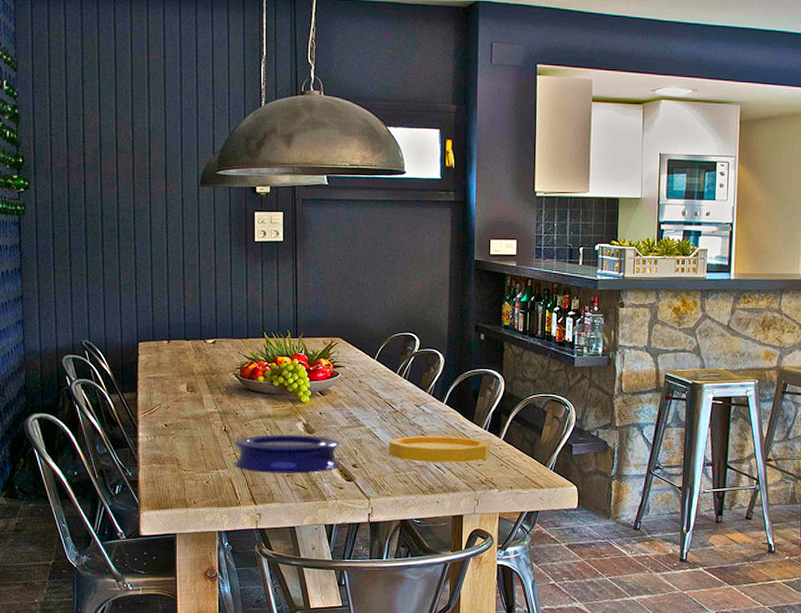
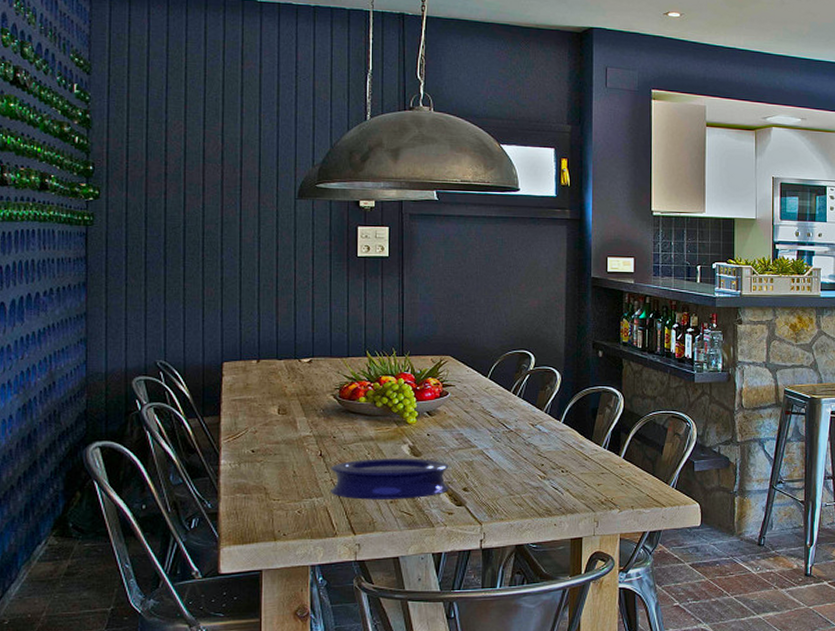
plate: present [389,435,490,463] -> none [502,456,609,483]

